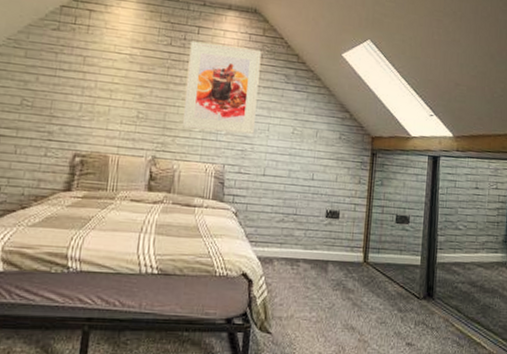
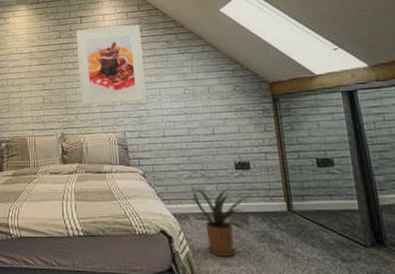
house plant: none [275,230,334,303] -> present [191,186,251,257]

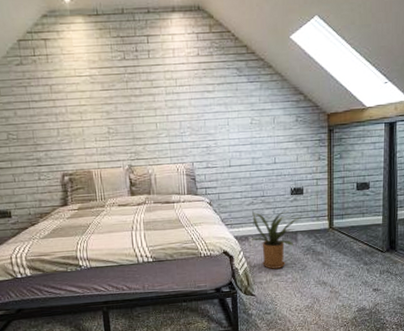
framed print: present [76,24,146,105] -> none [142,48,215,136]

